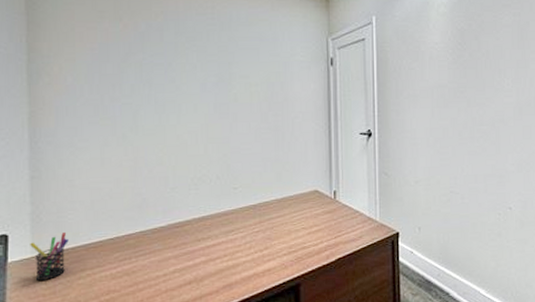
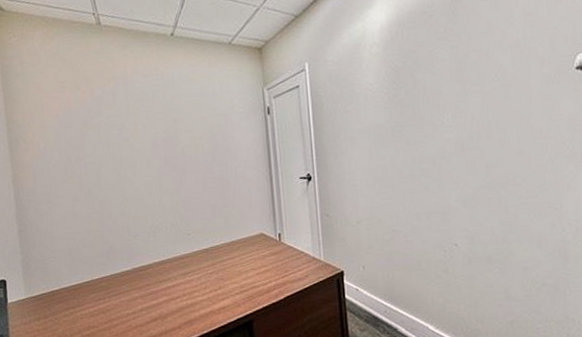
pen holder: present [30,233,69,281] -> none [23,277,53,318]

